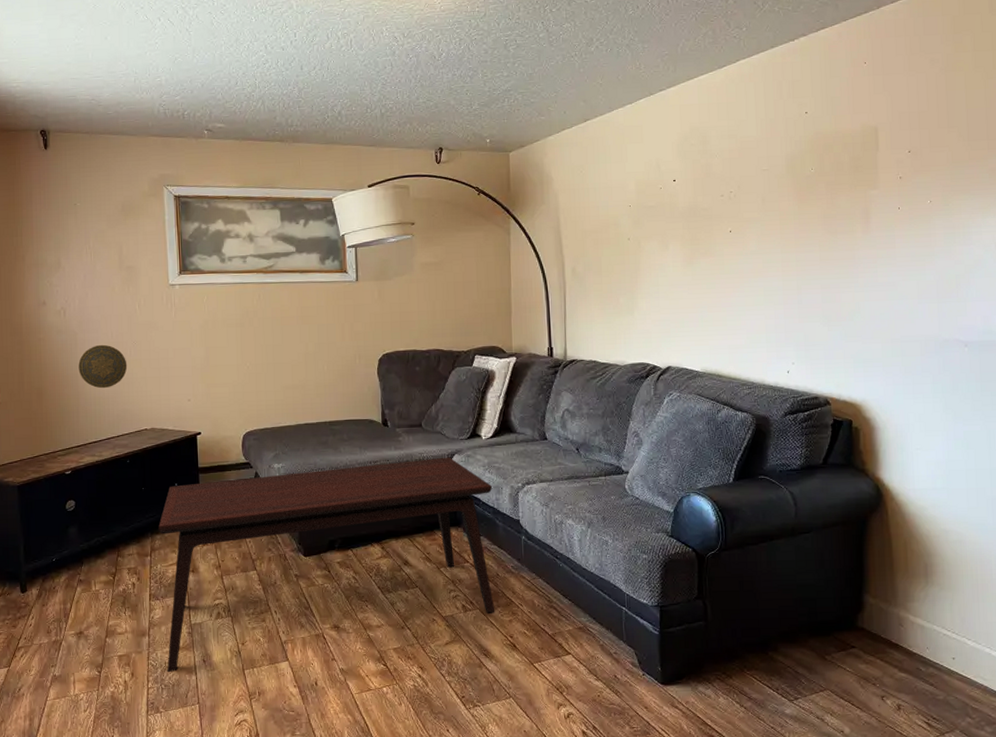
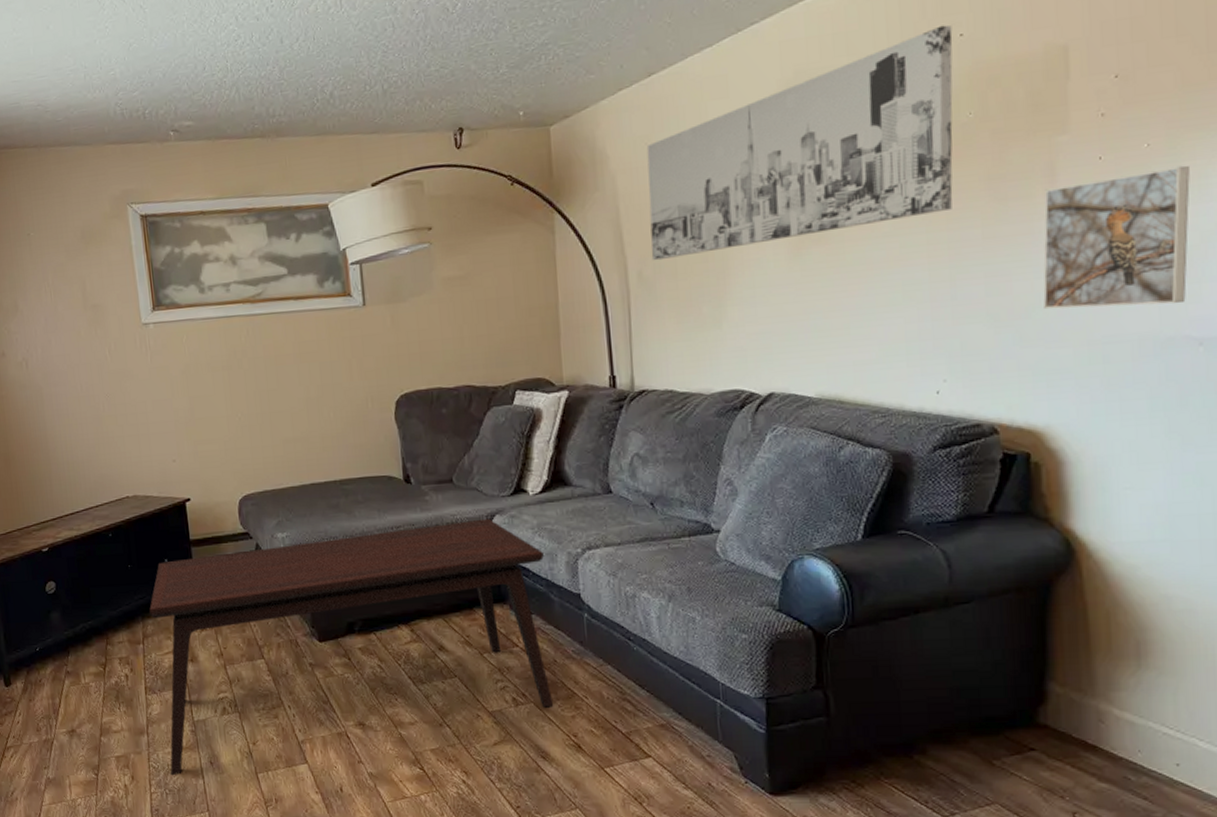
decorative plate: present [78,344,128,389] -> none [46,399,102,452]
wall art: none [581,104,801,261] -> present [646,25,953,261]
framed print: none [861,218,958,316] -> present [1043,165,1190,310]

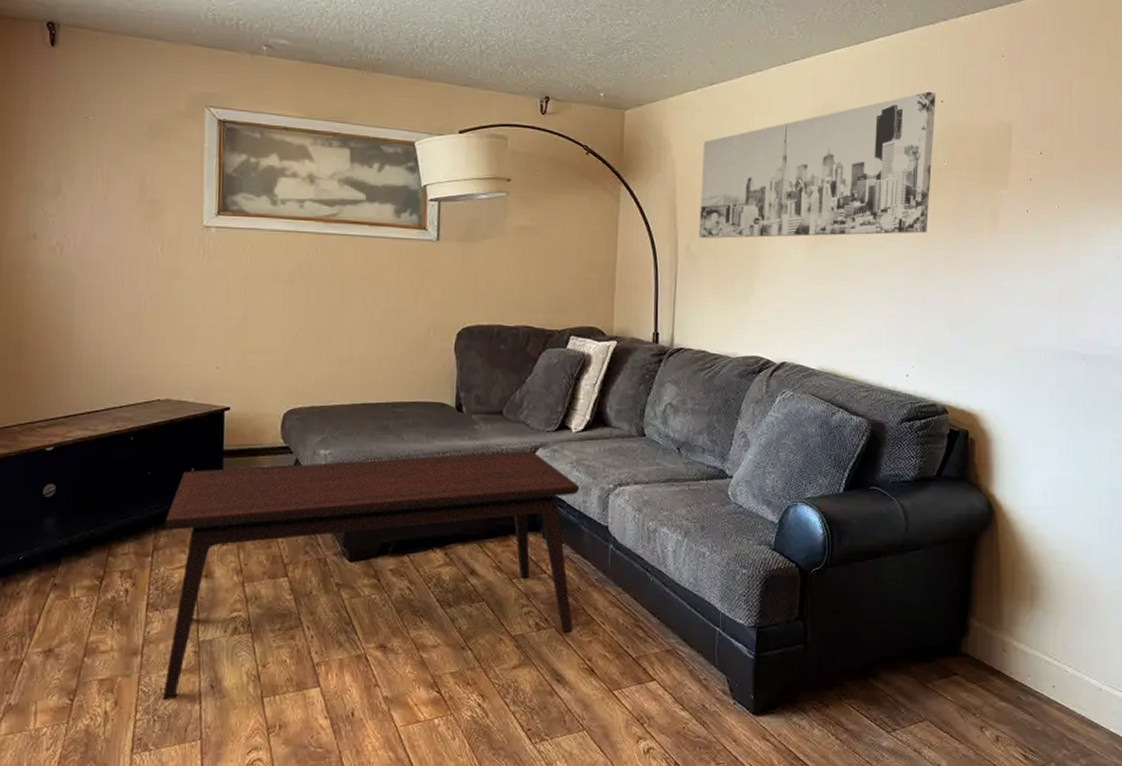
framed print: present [1043,165,1190,310] -> none [985,225,1083,327]

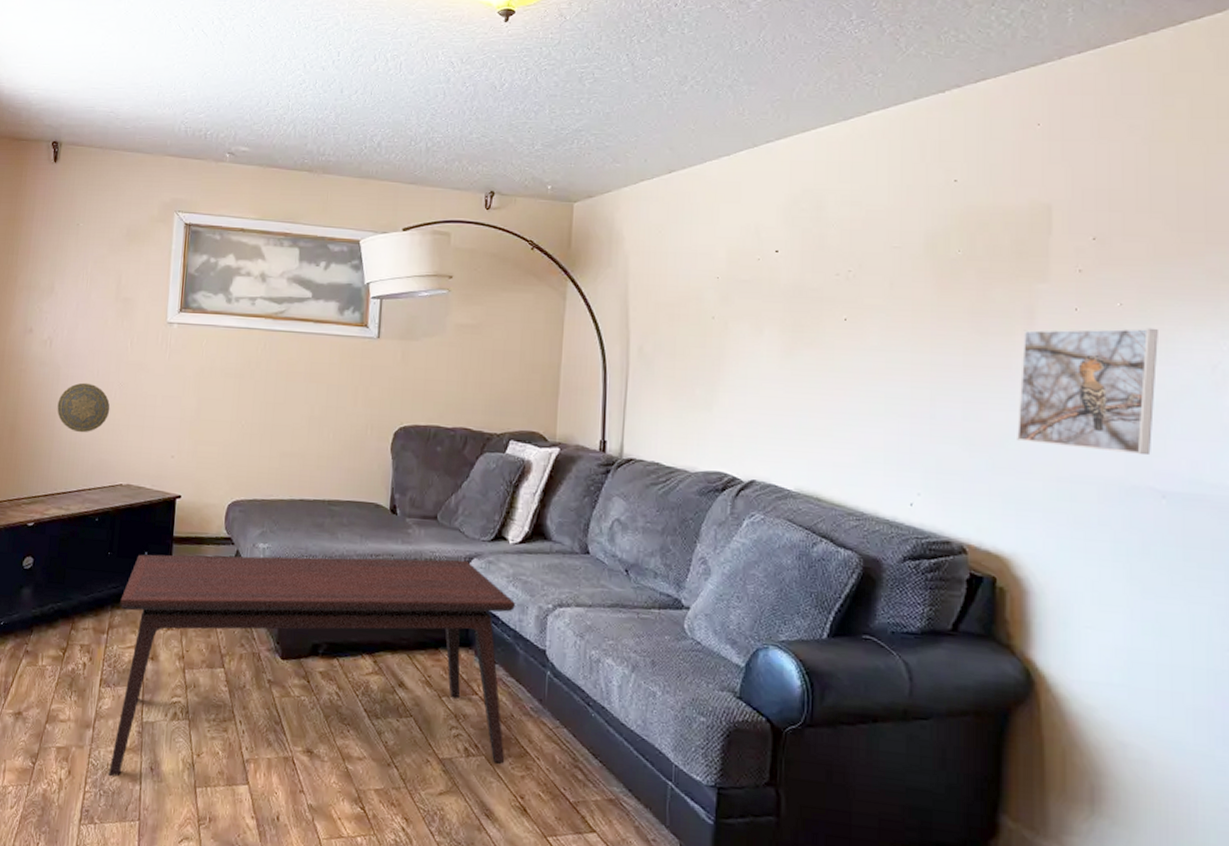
decorative plate: none [74,292,140,347] -> present [57,382,110,433]
wall art: present [698,91,936,239] -> none [653,170,948,340]
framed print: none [985,225,1083,327] -> present [1017,327,1158,456]

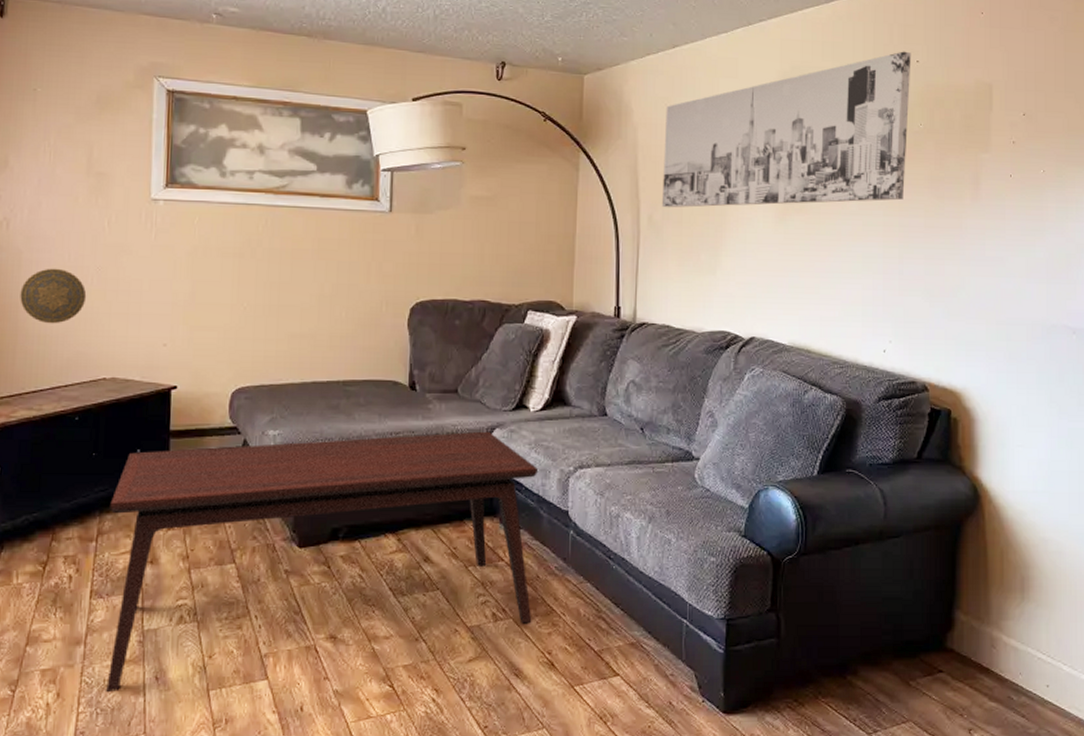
wall art: none [653,170,948,340] -> present [661,51,911,208]
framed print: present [1017,327,1158,456] -> none [966,190,1071,299]

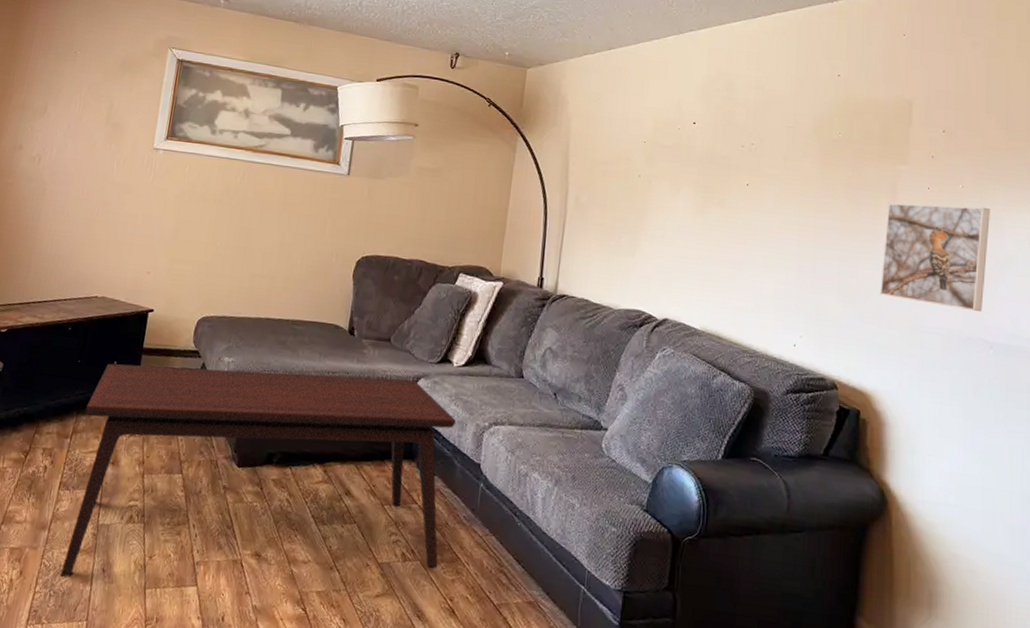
decorative plate: present [20,268,87,324] -> none [39,199,92,246]
wall art: present [661,51,911,208] -> none [588,65,833,203]
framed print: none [966,190,1071,299] -> present [880,202,990,312]

